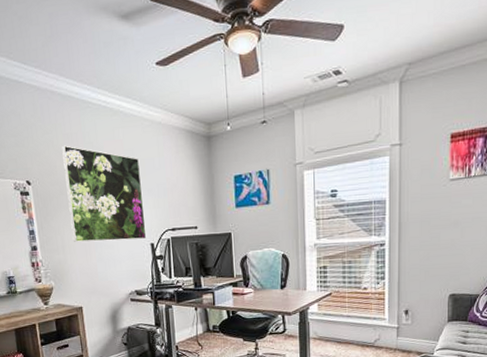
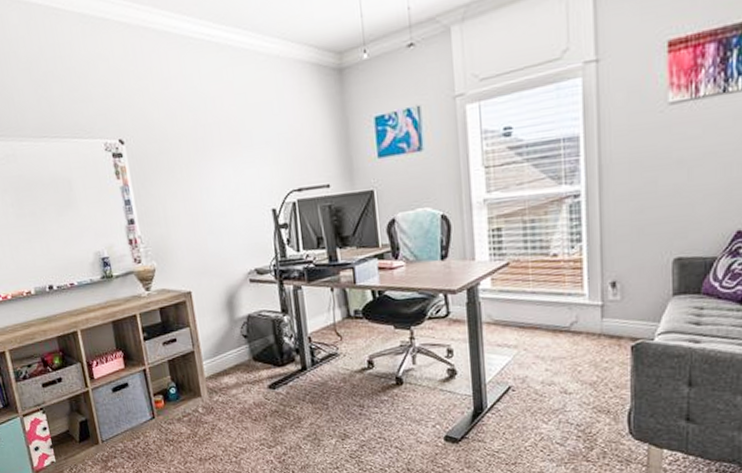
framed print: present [62,145,147,242] -> none [159,92,267,212]

